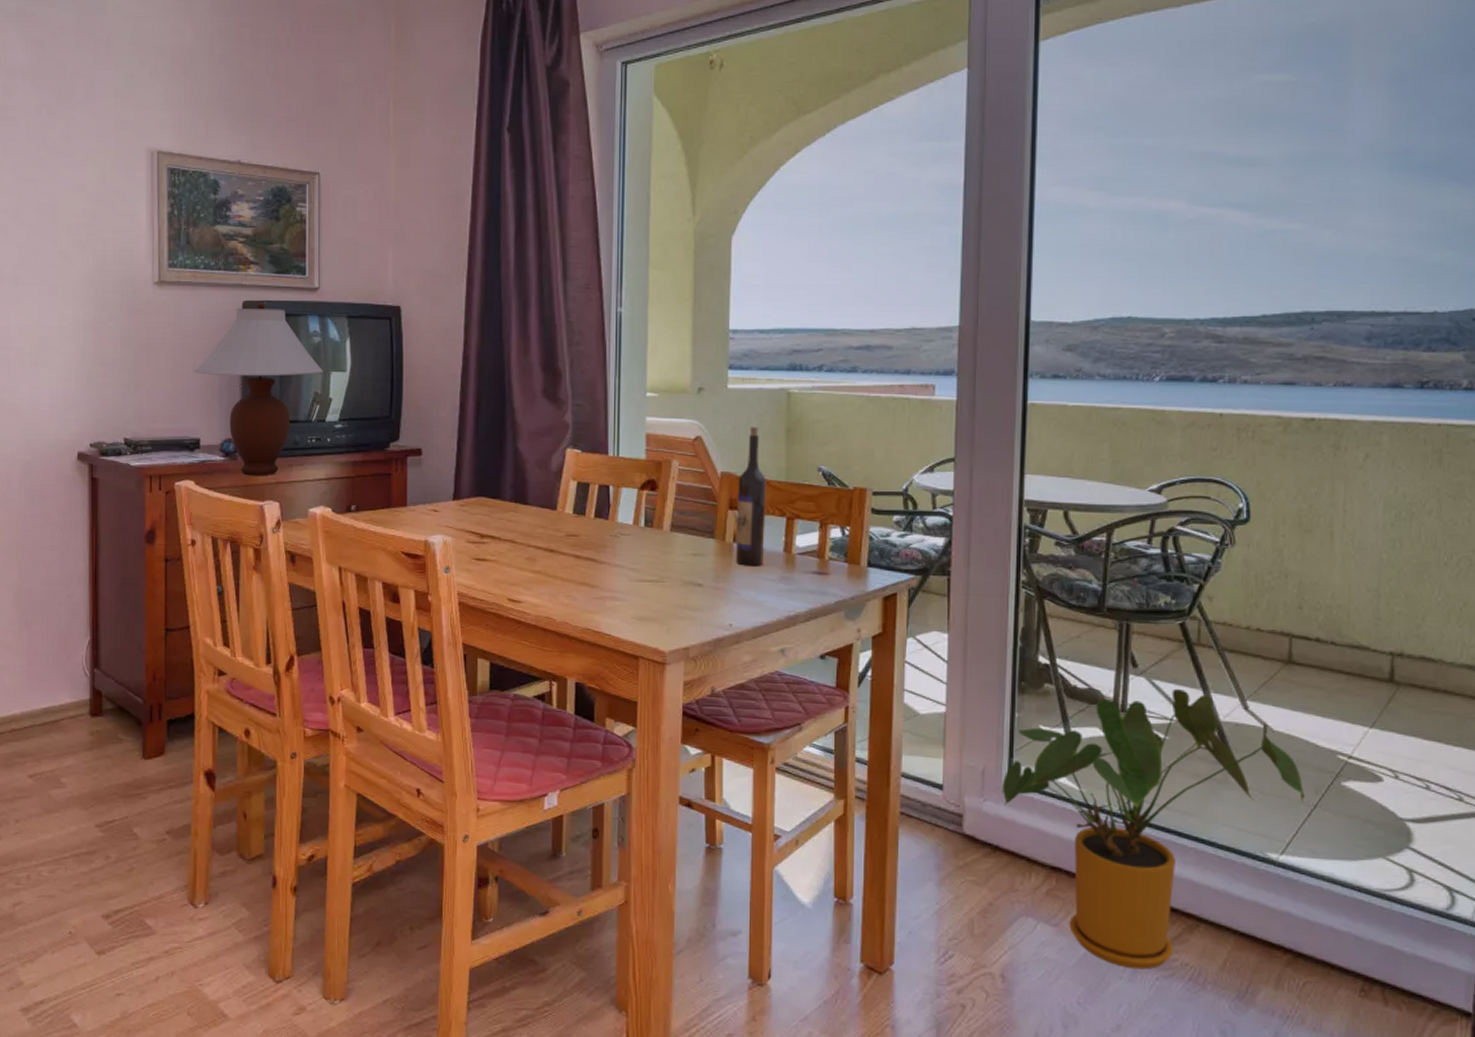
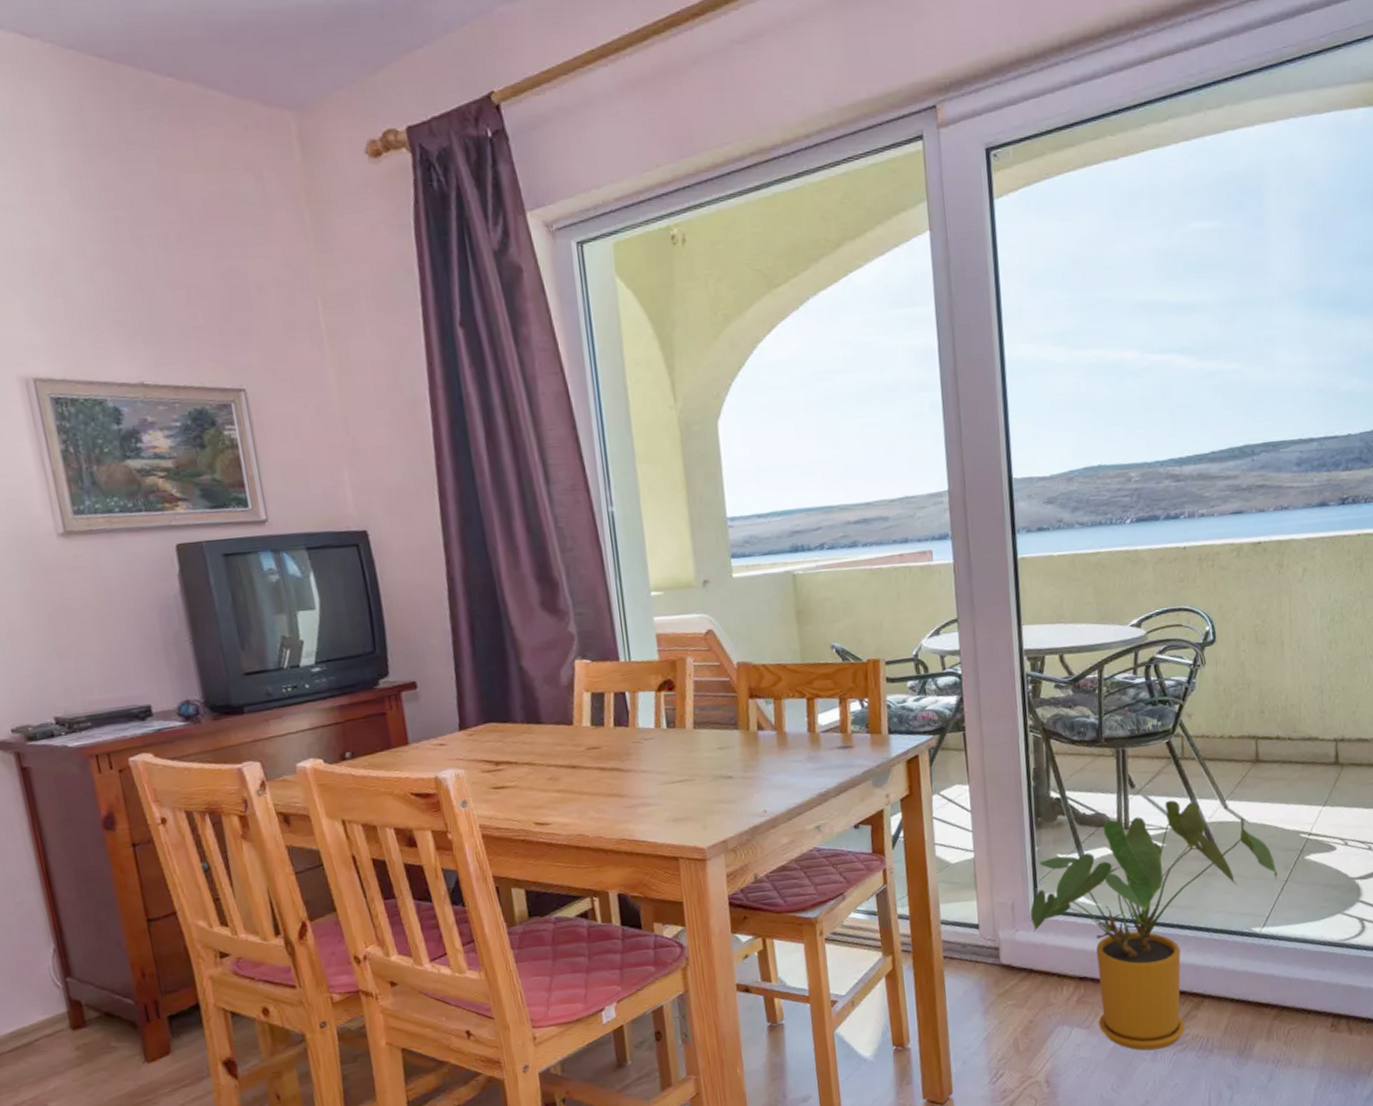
table lamp: present [194,302,324,476] -> none [129,543,289,738]
wine bottle: present [735,426,767,566] -> none [754,612,790,751]

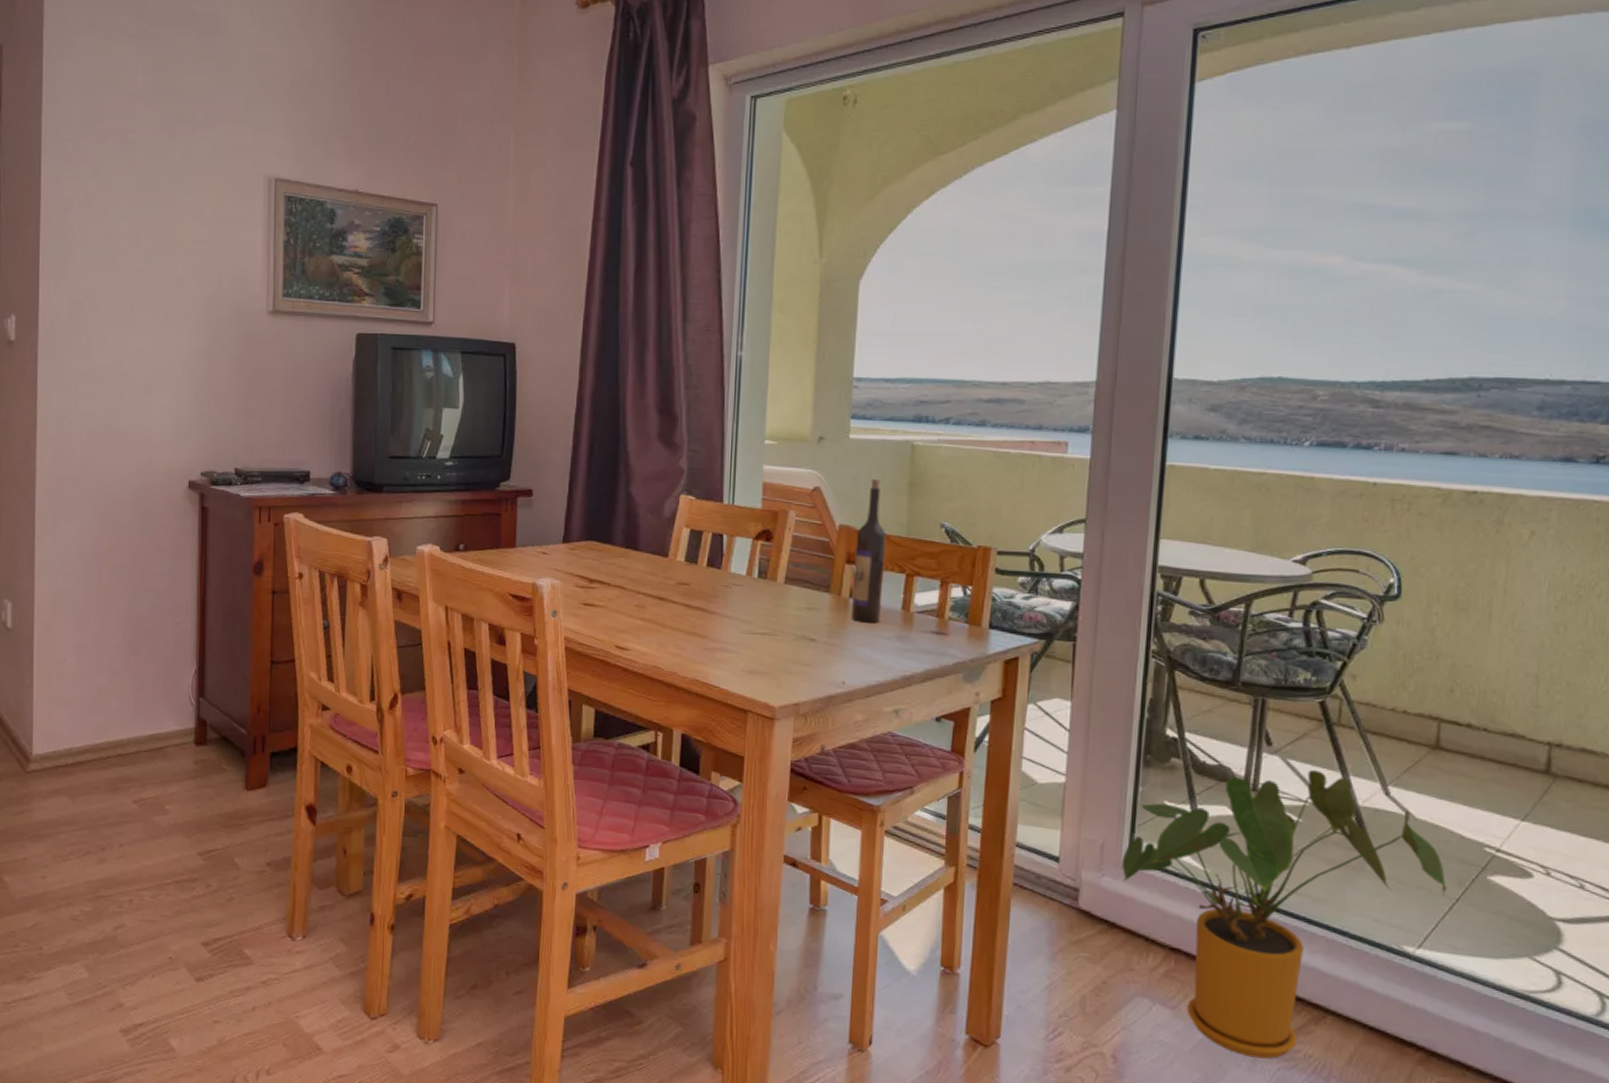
wine bottle: none [754,612,790,751] -> present [850,478,887,623]

